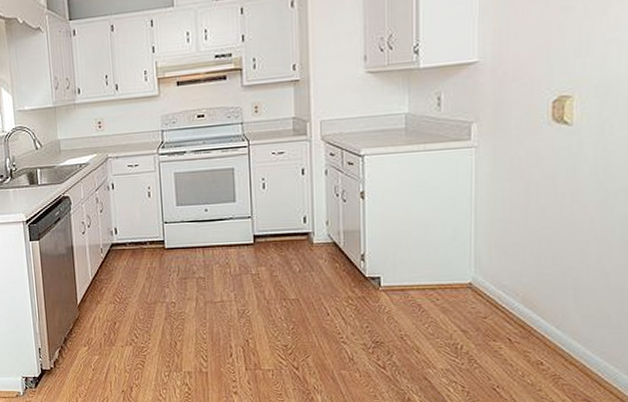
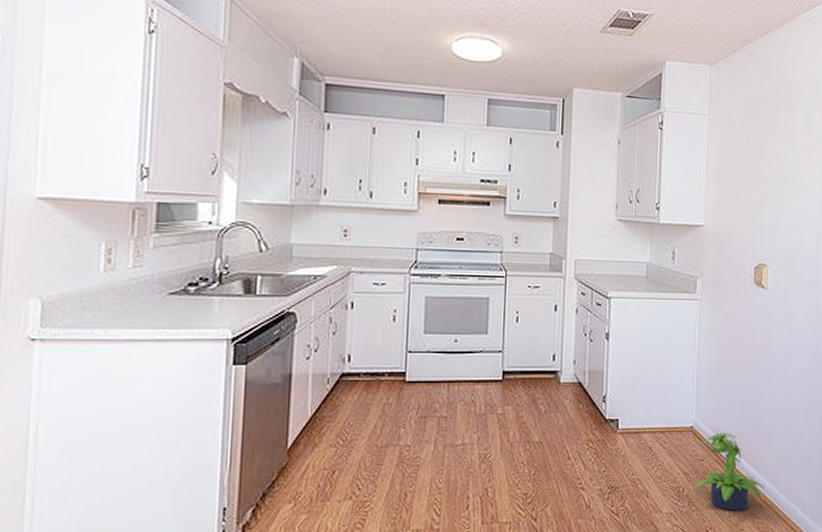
potted plant: none [475,288,570,370] -> present [694,432,764,511]

